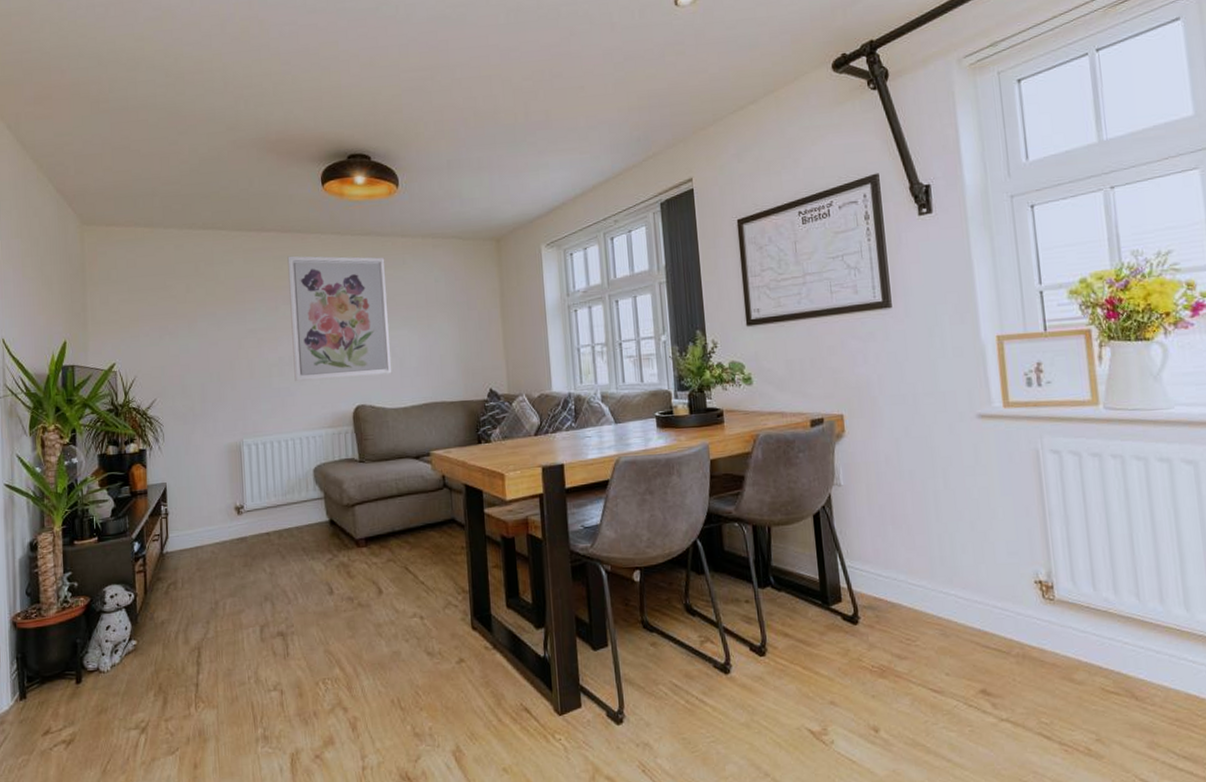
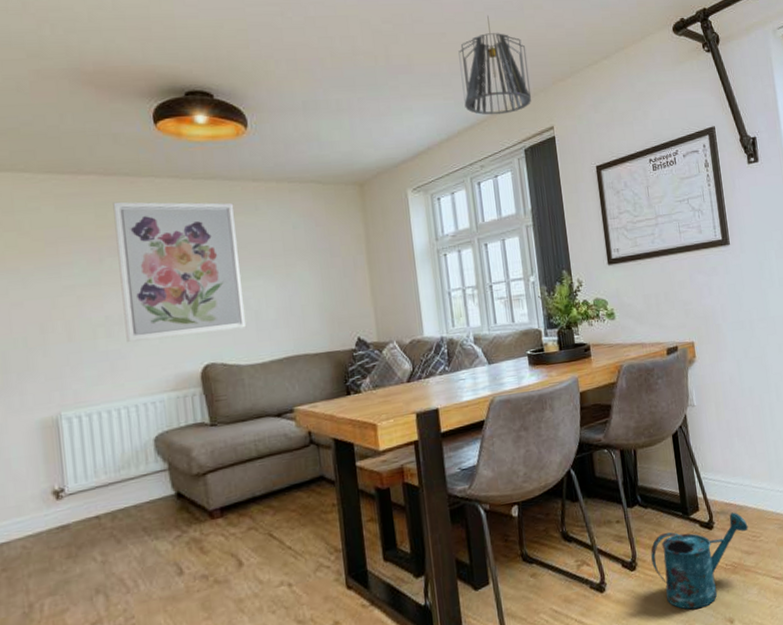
pendant light: none [596,66,670,169] -> present [458,16,532,115]
watering can: none [783,609,902,710] -> present [651,512,748,610]

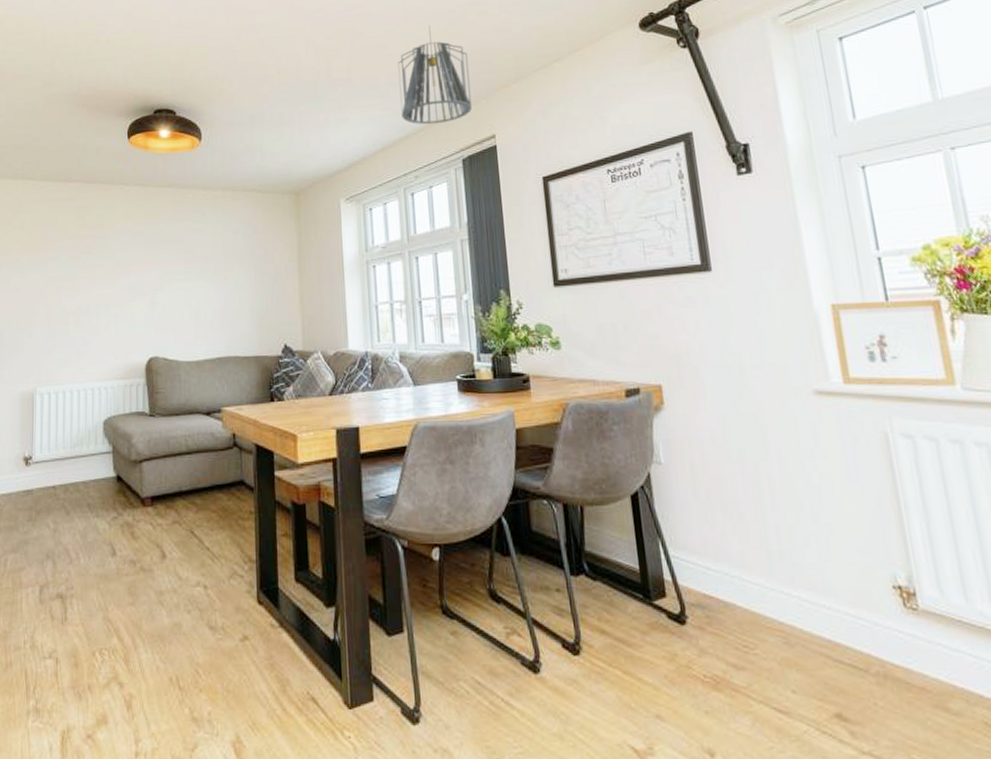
wall art: present [113,201,247,343] -> none [90,206,187,331]
watering can: present [651,512,748,610] -> none [599,608,737,726]

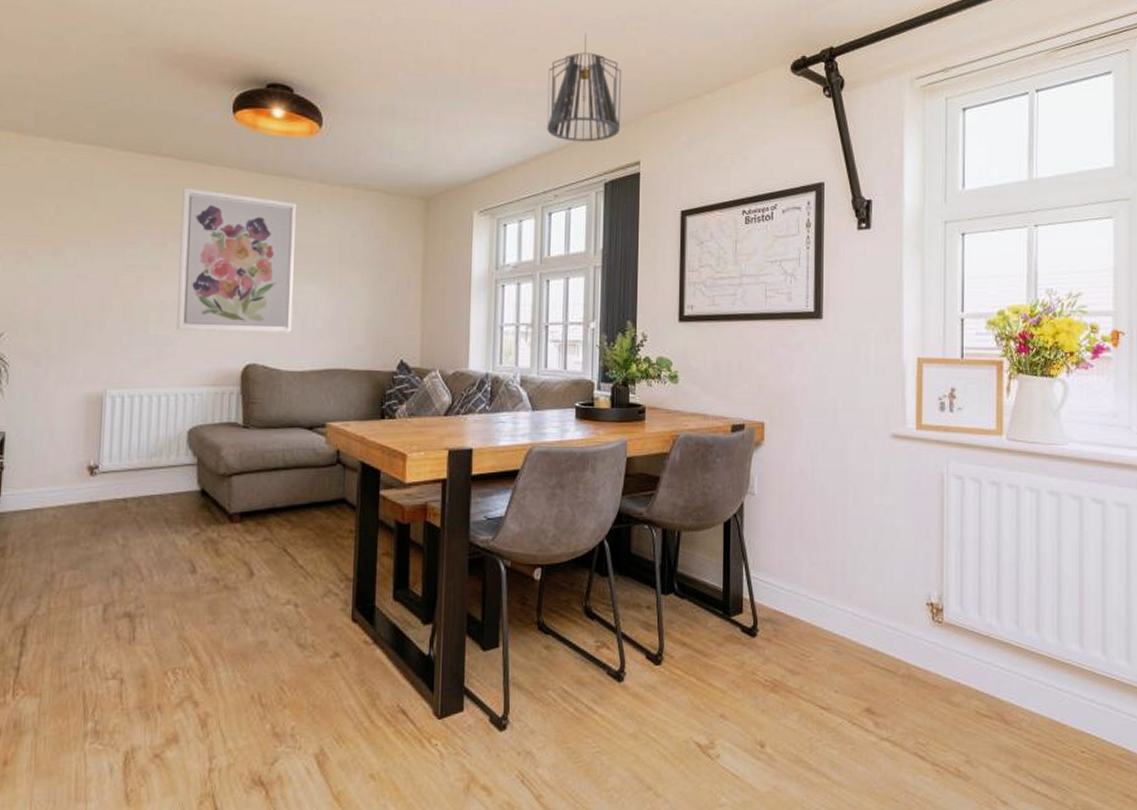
wall art: none [90,206,187,331] -> present [176,187,298,334]

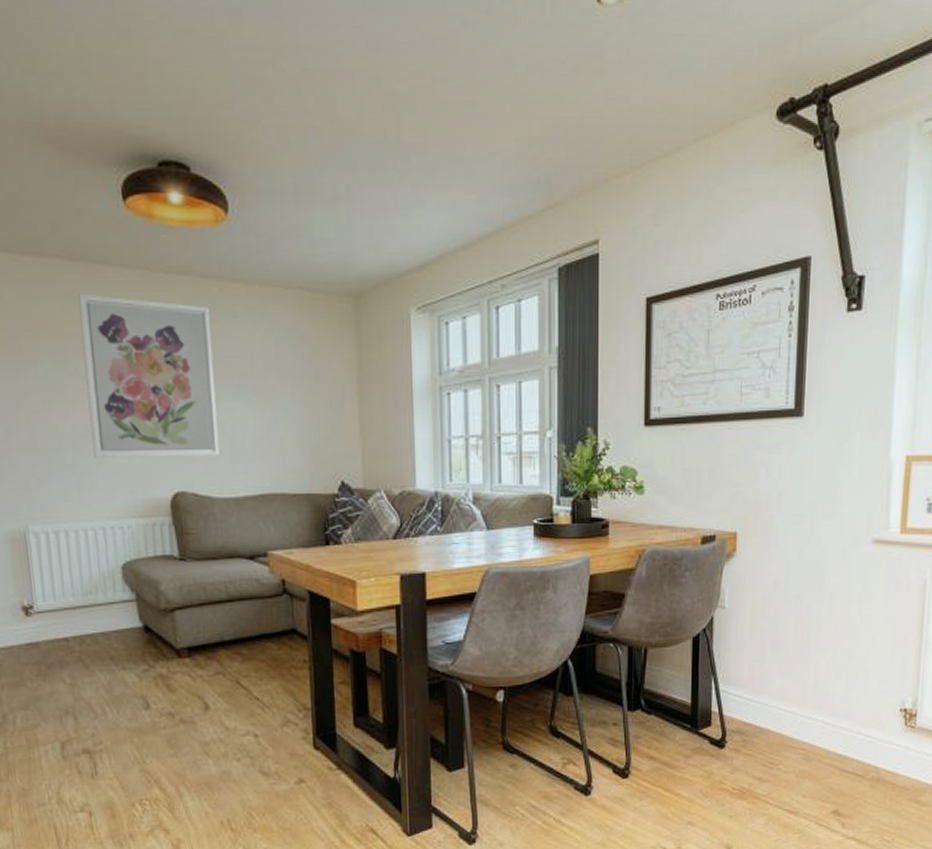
pendant light: present [547,34,622,142] -> none [488,80,576,219]

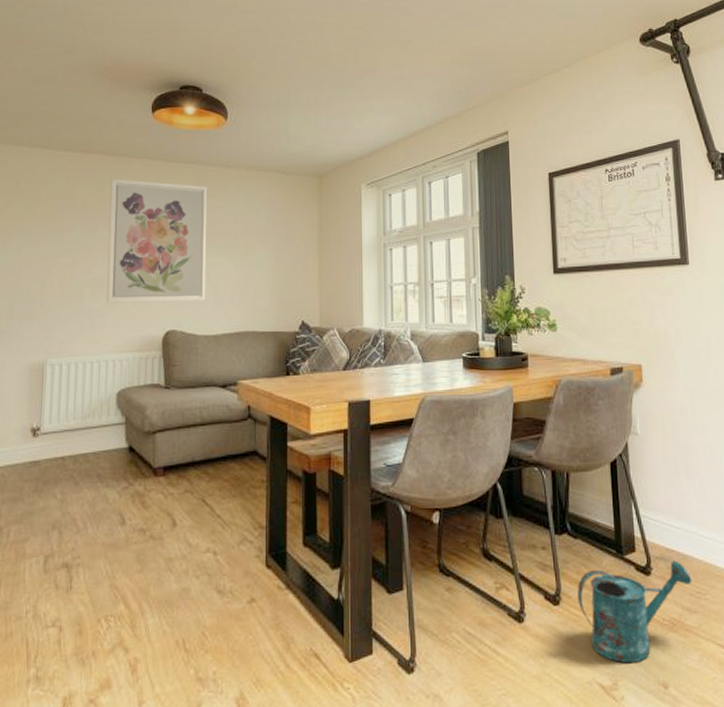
watering can: none [648,733,766,829] -> present [577,560,692,664]

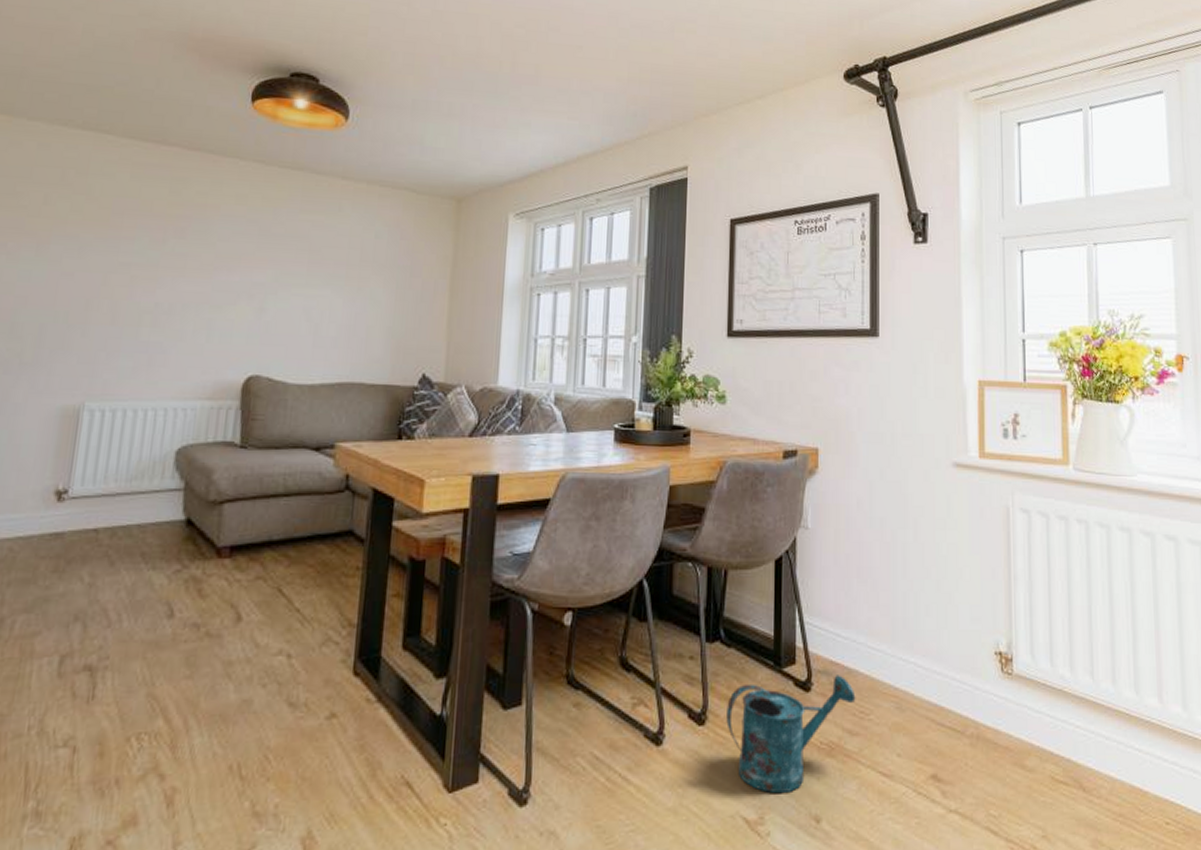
wall art: present [106,178,208,304] -> none [171,179,317,343]

